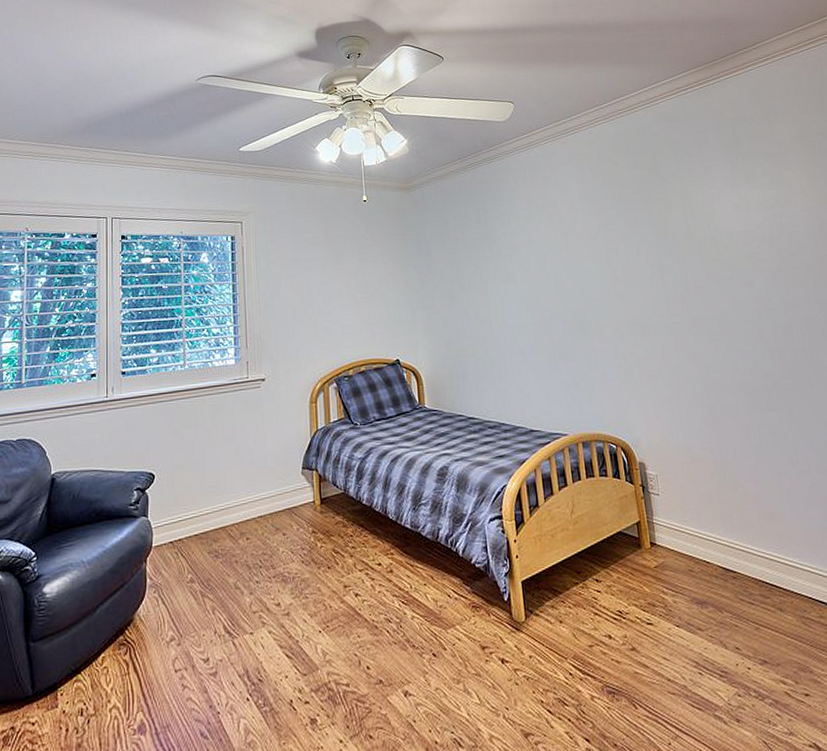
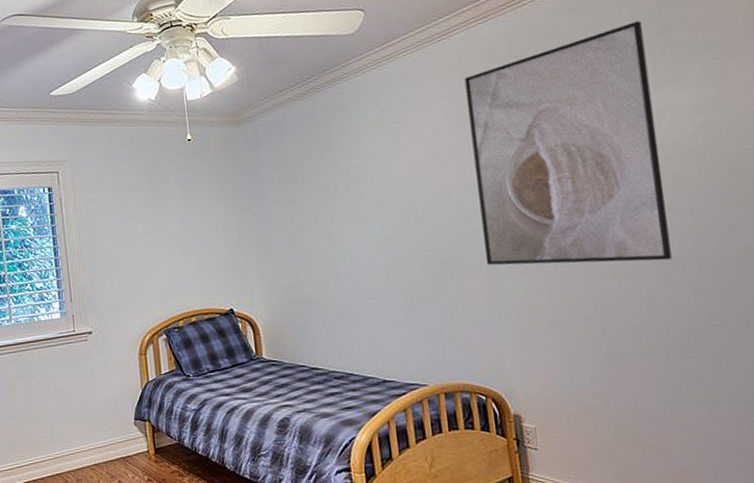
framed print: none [593,132,753,328] -> present [464,21,672,266]

